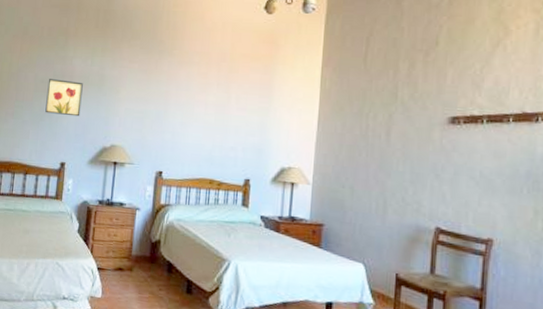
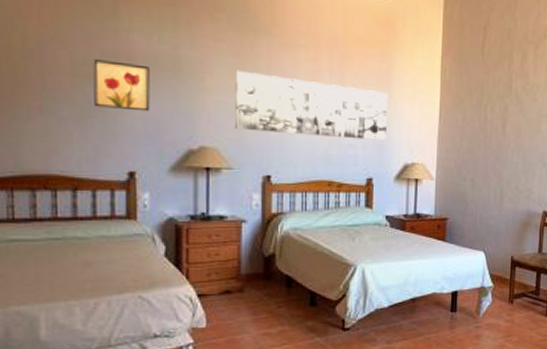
wall art: none [139,84,269,145] -> present [235,70,389,140]

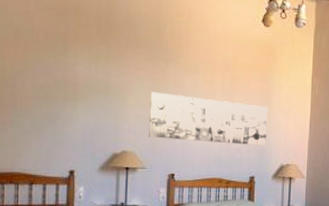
wall art: present [93,59,150,112] -> none [48,86,88,124]

